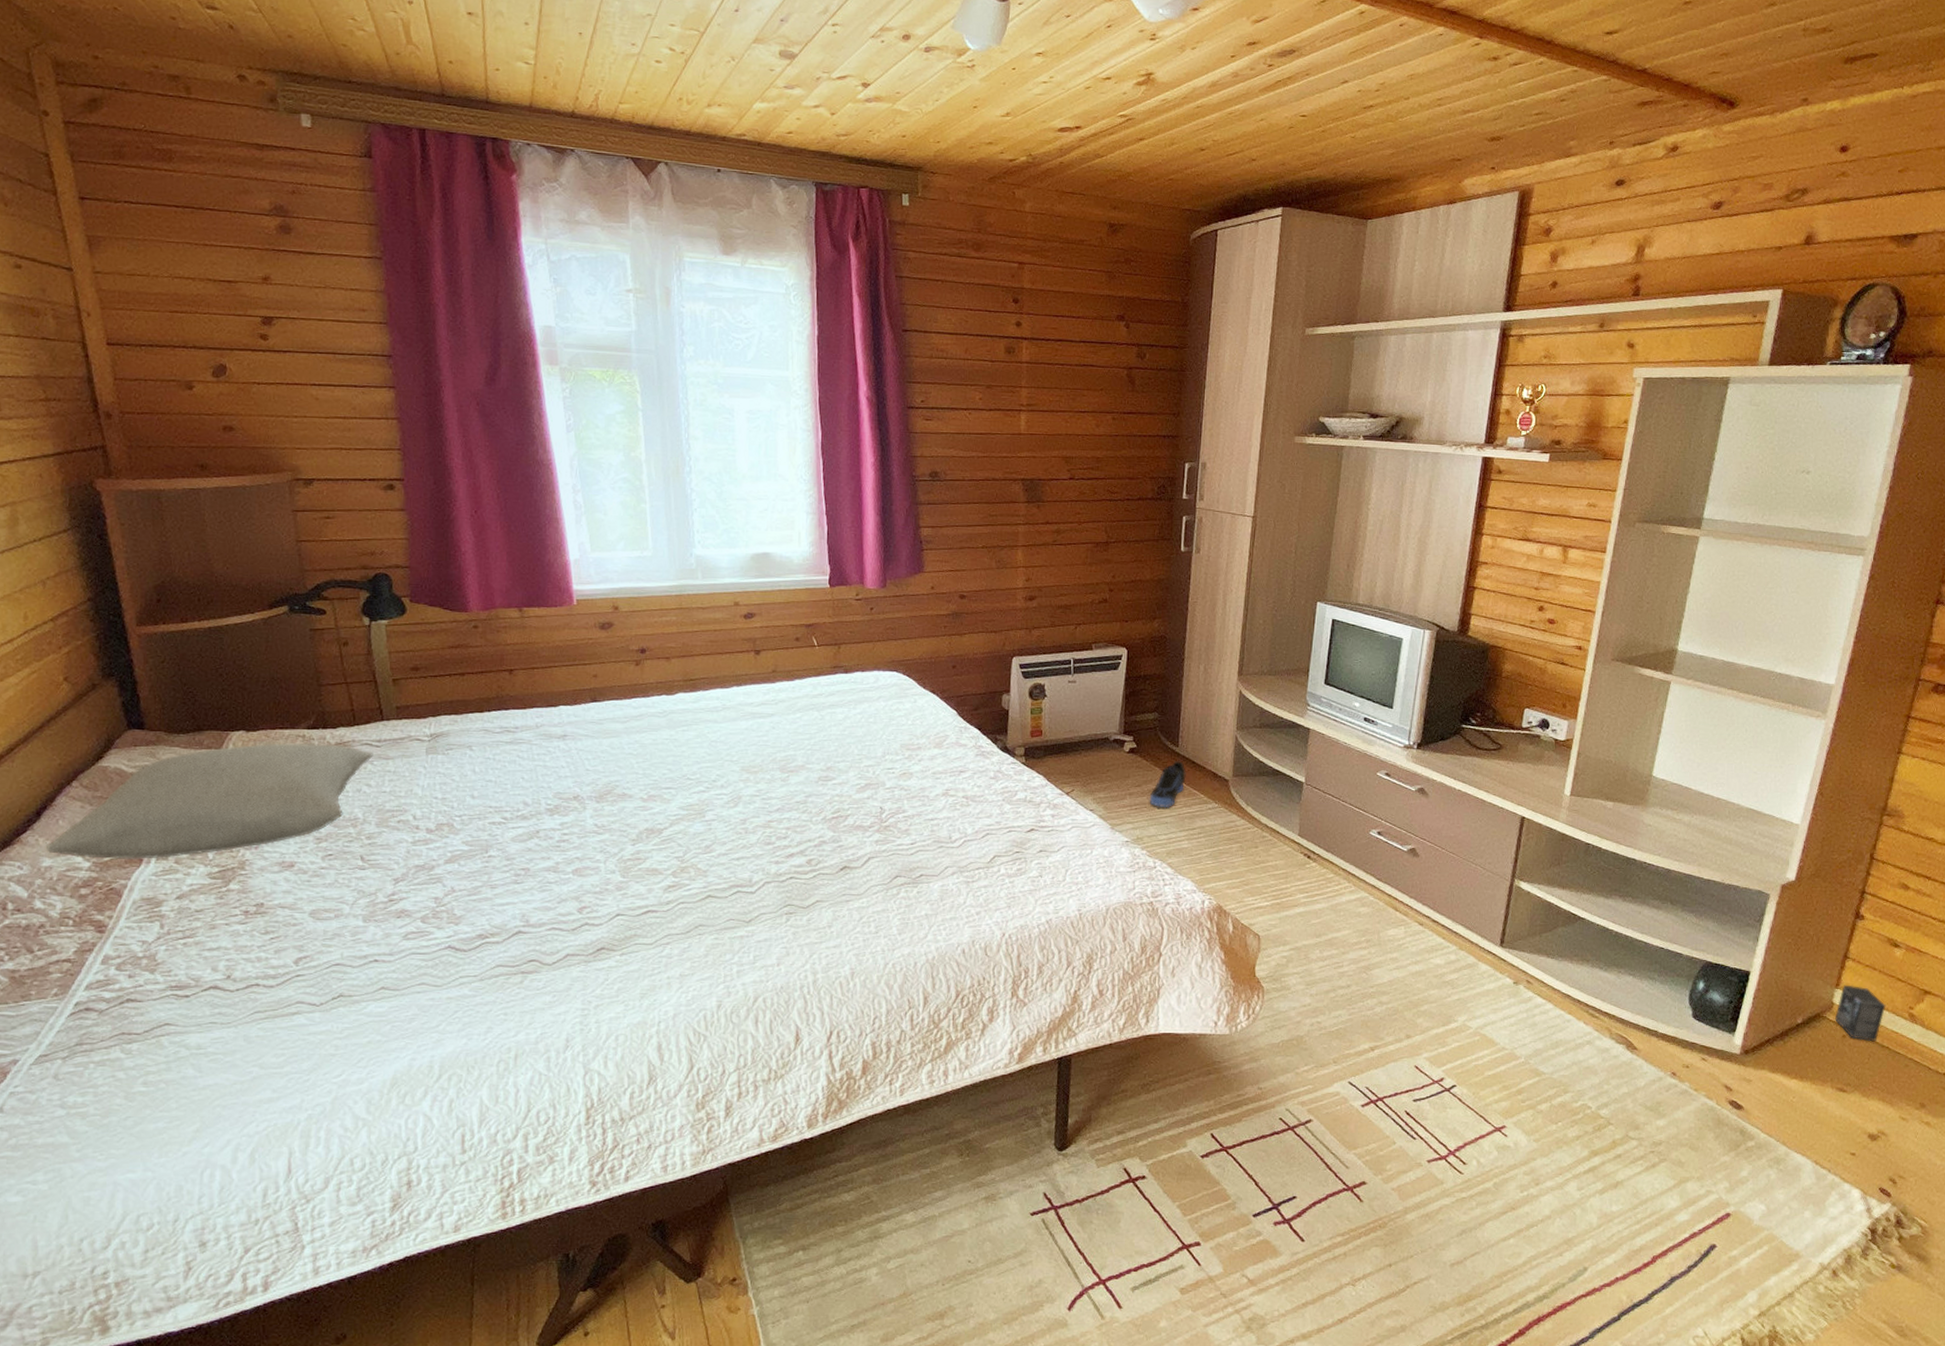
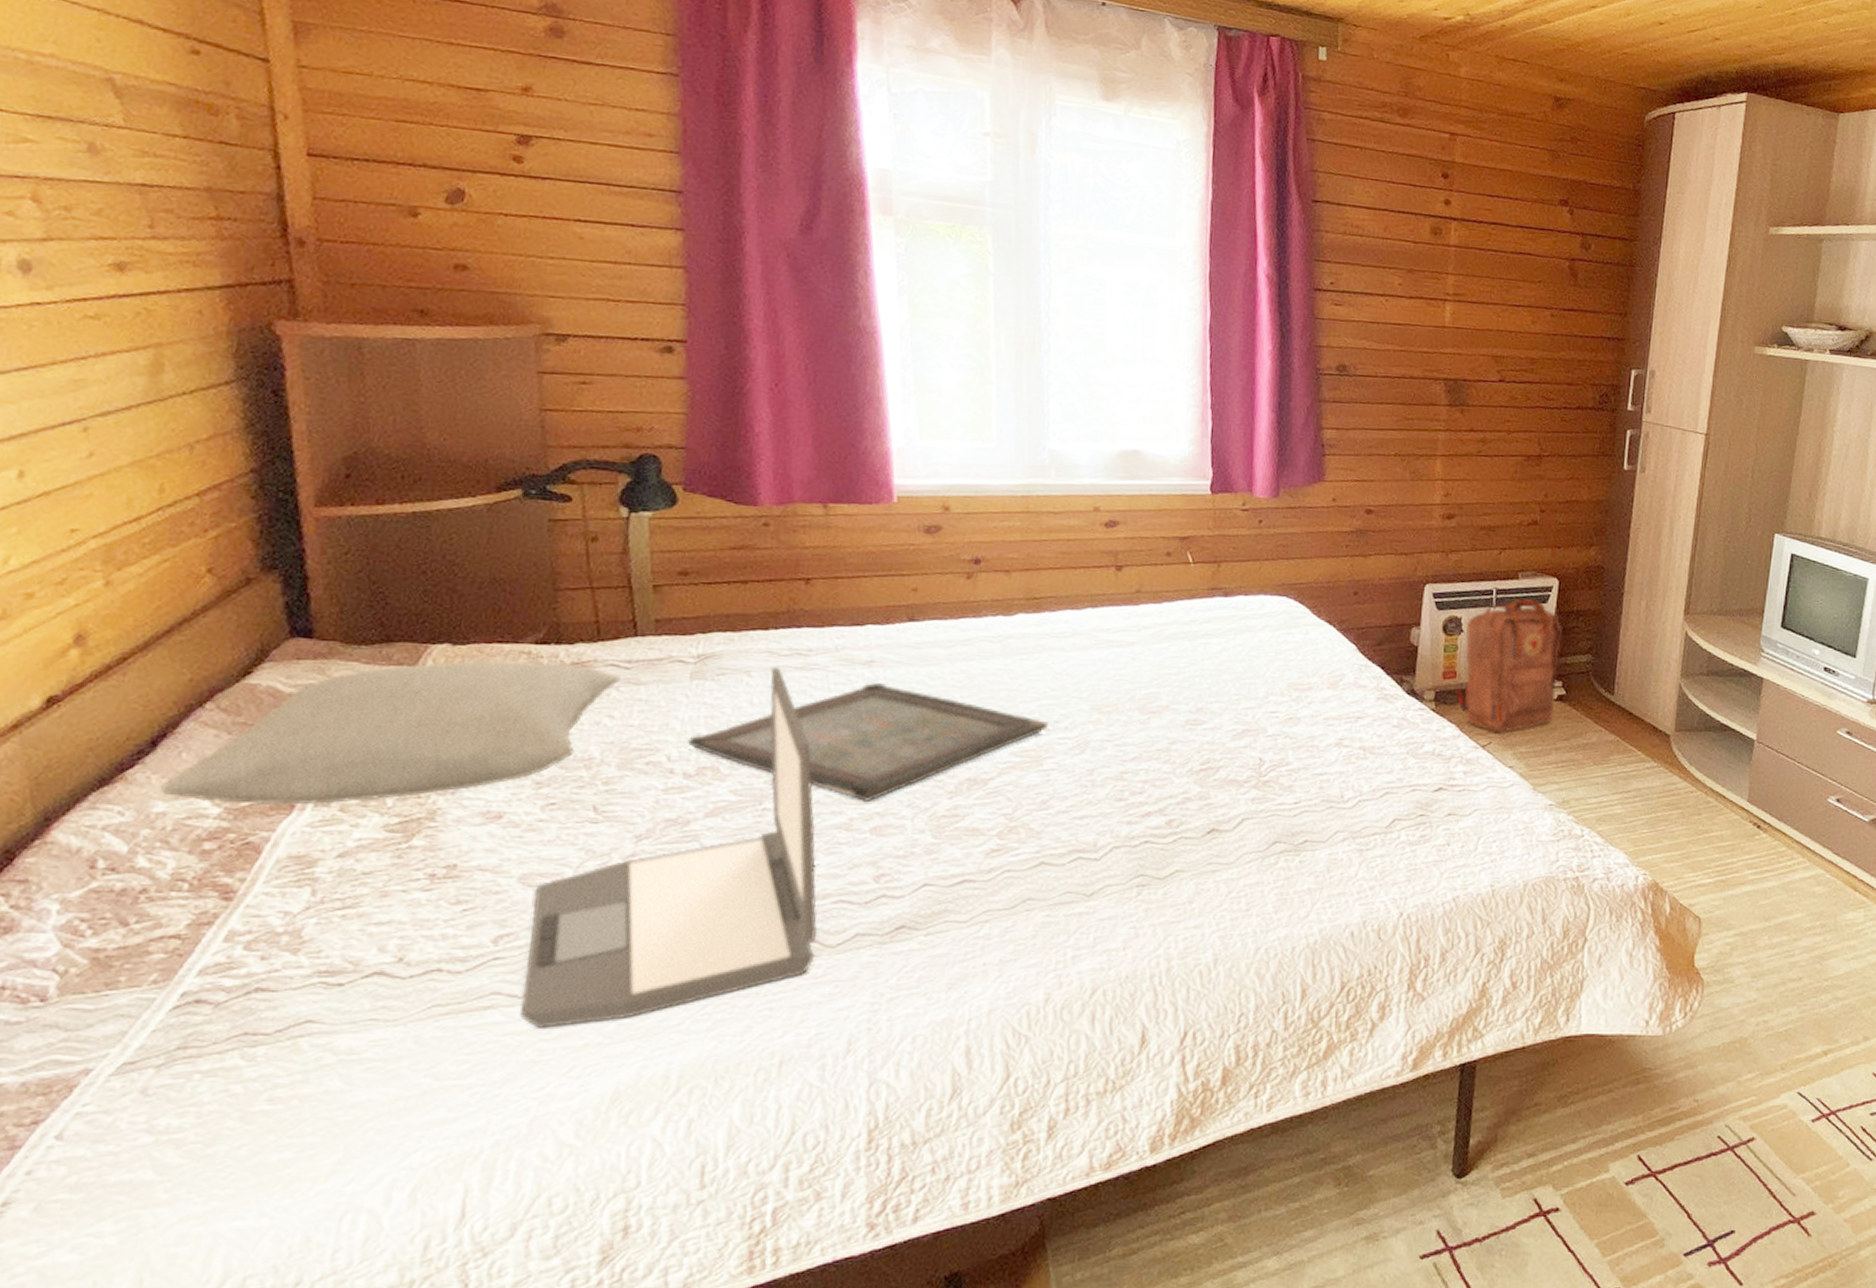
laptop: none [319,742,537,1029] -> present [520,667,817,1028]
serving tray: none [428,753,708,849] -> present [688,683,1049,801]
backpack: none [1043,667,1131,781] -> present [1457,599,1562,733]
sneaker: present [1149,761,1186,808] -> none [1578,711,1622,767]

